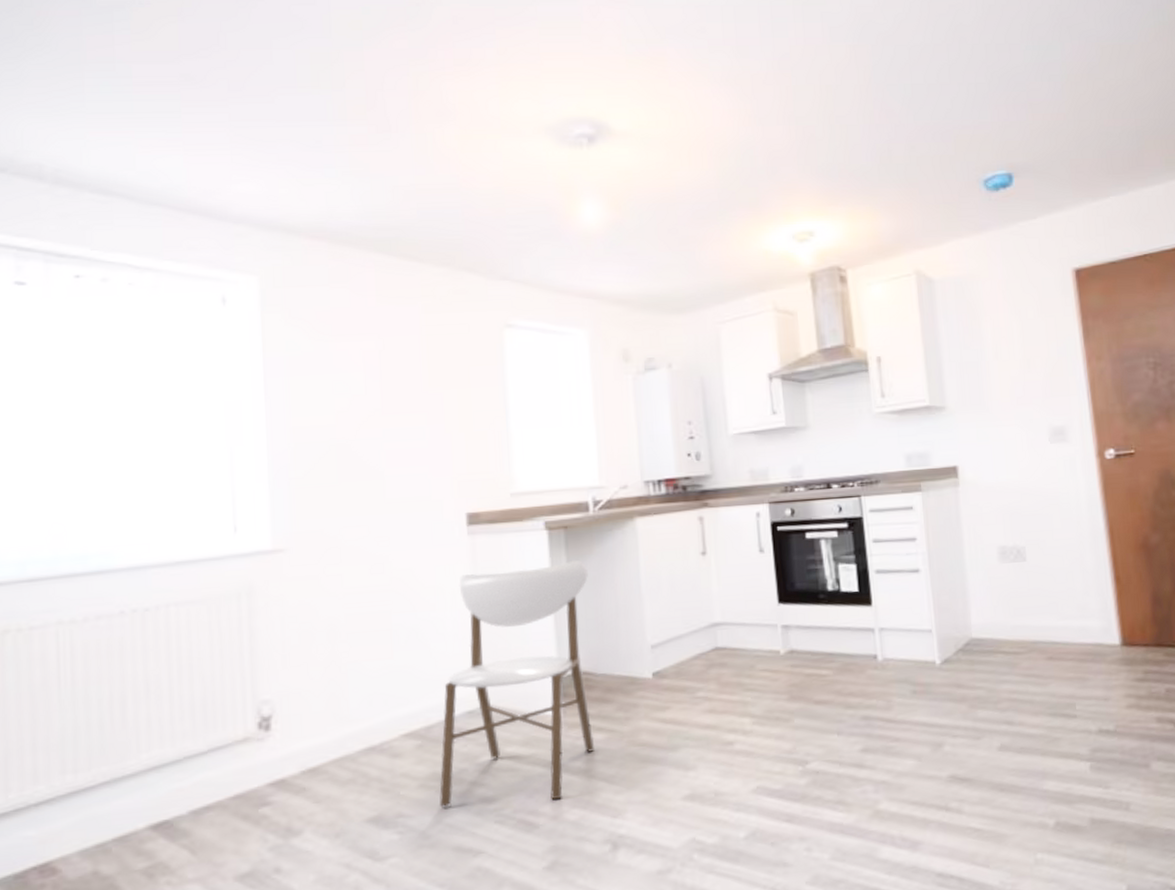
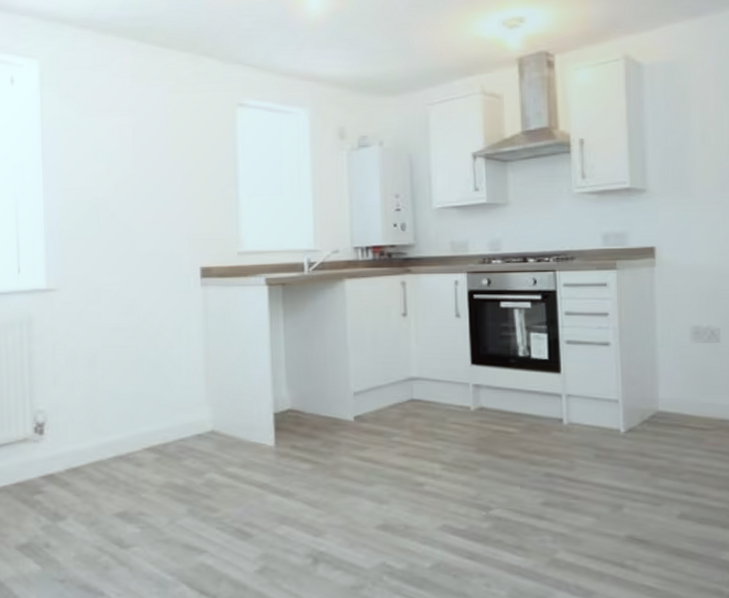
dining chair: present [439,560,595,807] -> none [172,313,302,515]

